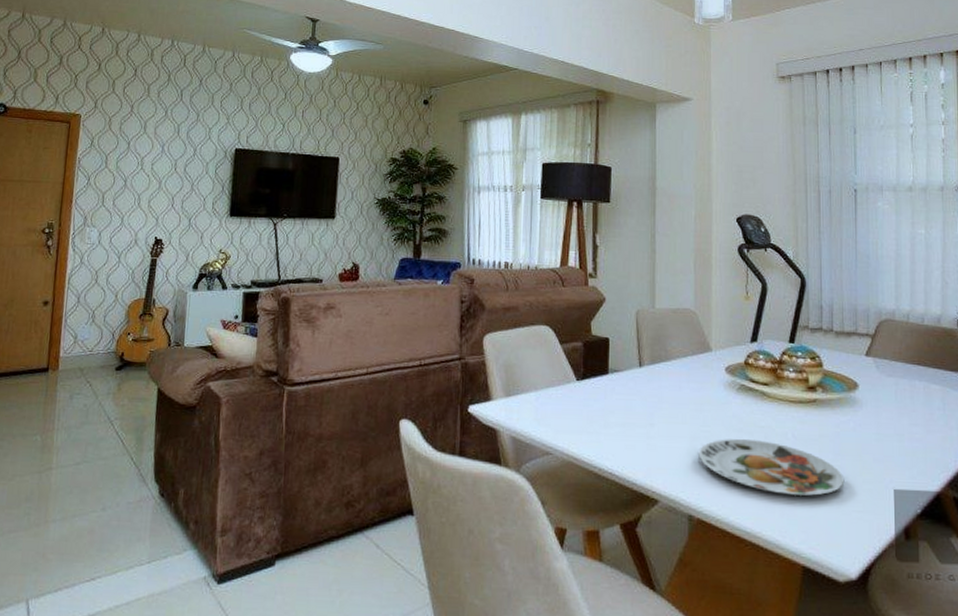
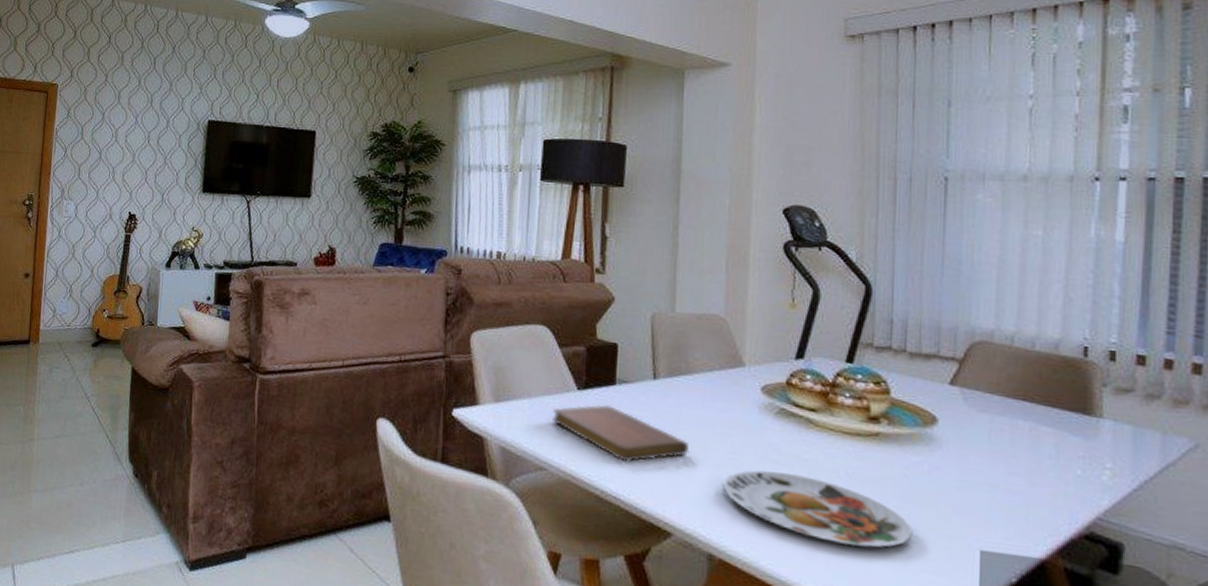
notebook: none [556,392,671,441] -> present [553,405,690,462]

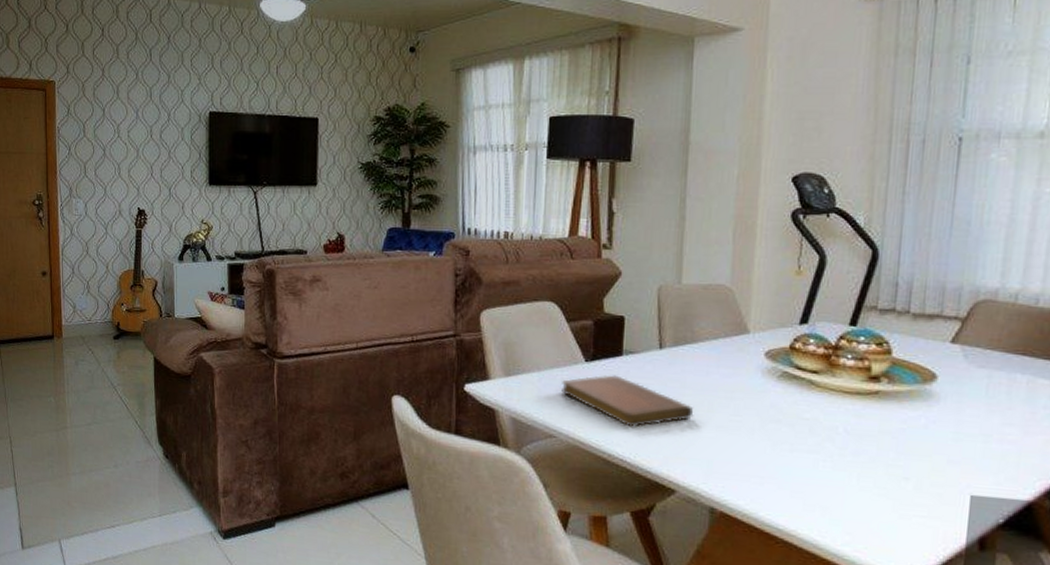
plate: present [723,470,913,548] -> none [726,430,907,497]

